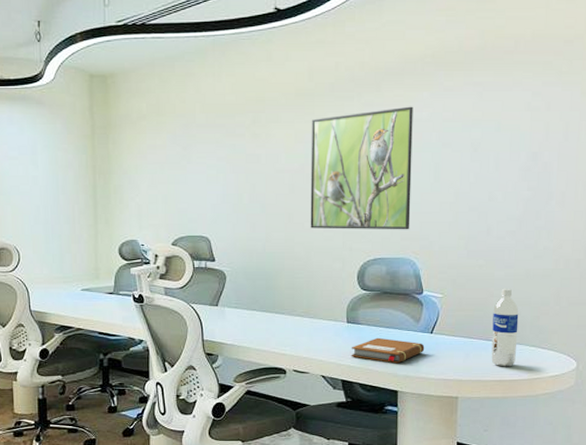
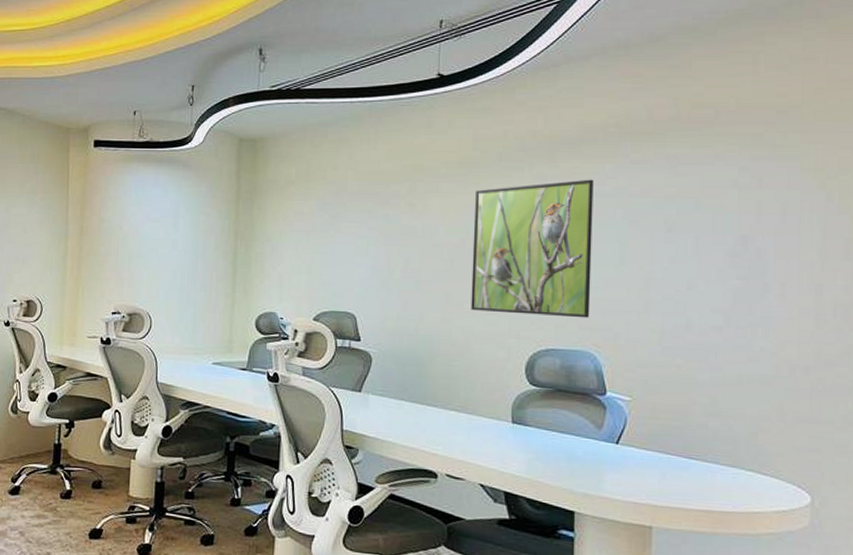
notebook: present [351,337,425,364] -> none [516,443,609,478]
water bottle: present [491,289,519,367] -> none [695,396,730,495]

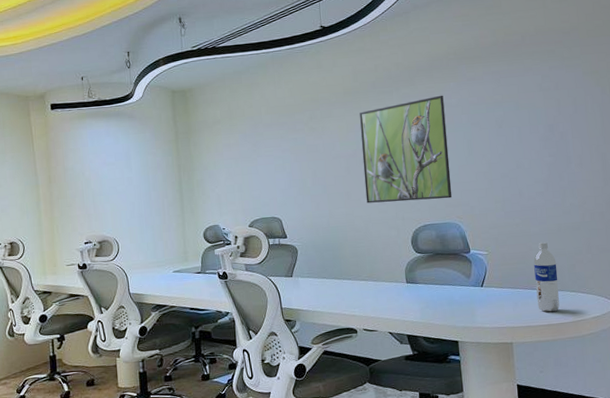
water bottle: none [695,396,730,495] -> present [533,242,560,312]

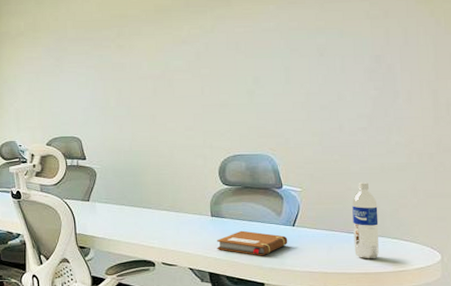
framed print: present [359,95,453,203] -> none [169,18,266,129]
notebook: none [412,294,478,317] -> present [216,230,288,256]

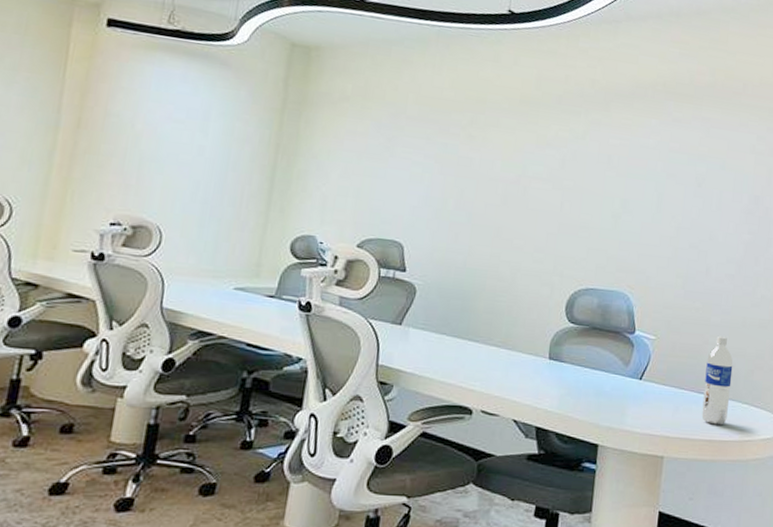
notebook: present [216,230,288,256] -> none [549,379,632,412]

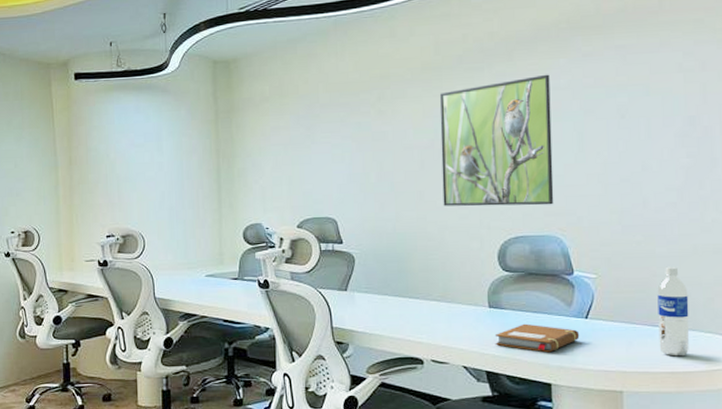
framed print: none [519,129,641,261] -> present [439,74,554,206]
notebook: none [549,379,632,412] -> present [494,323,580,353]

